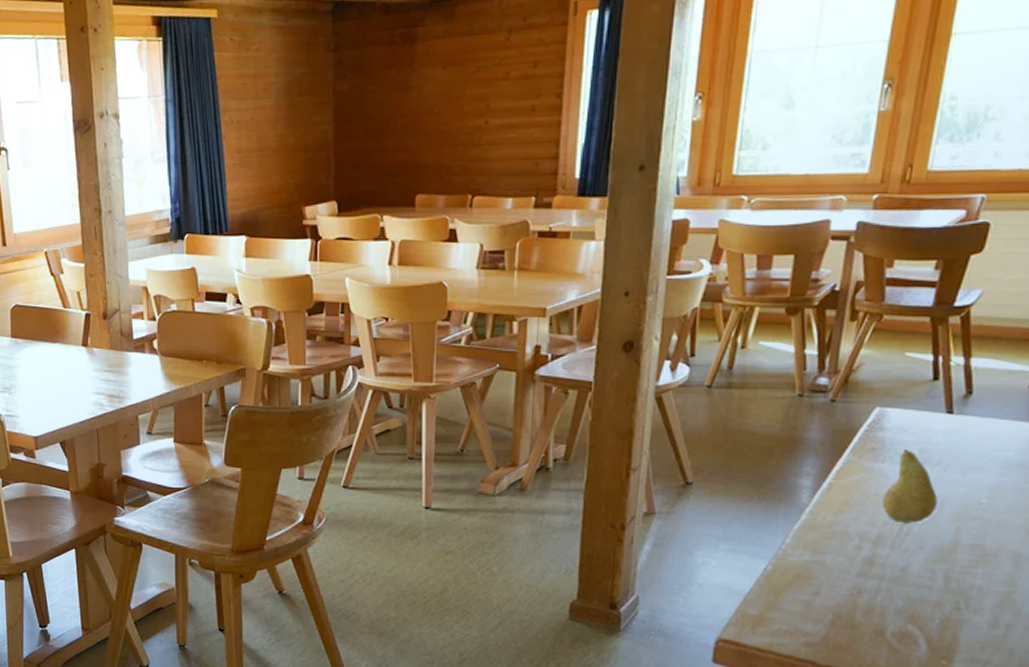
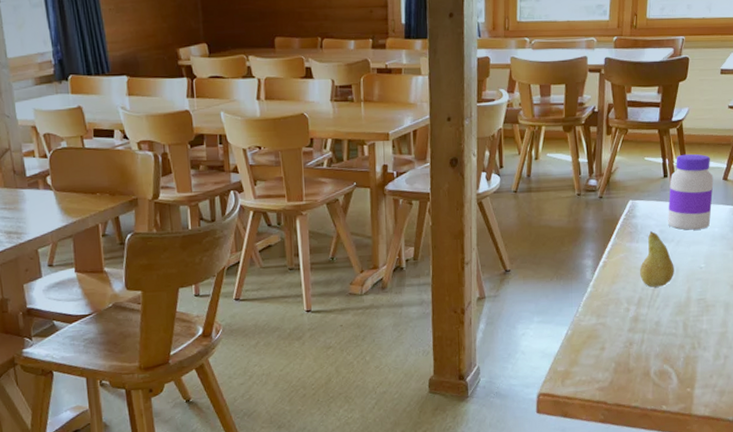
jar: none [933,351,1014,452] -> present [668,153,714,230]

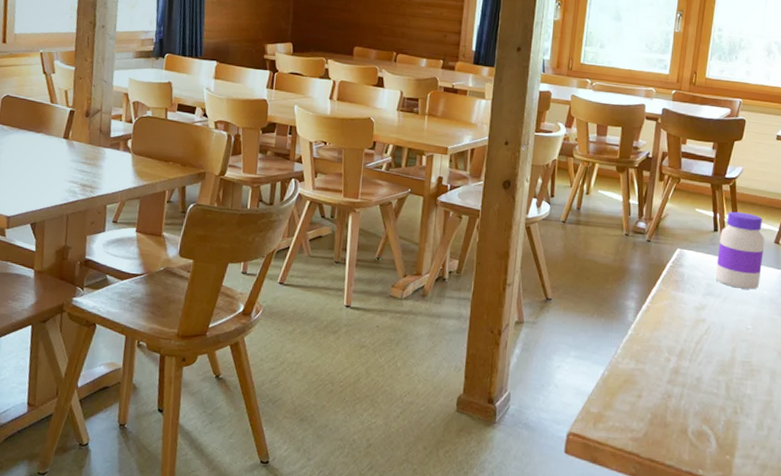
fruit: present [640,231,674,287] -> none [683,283,720,342]

